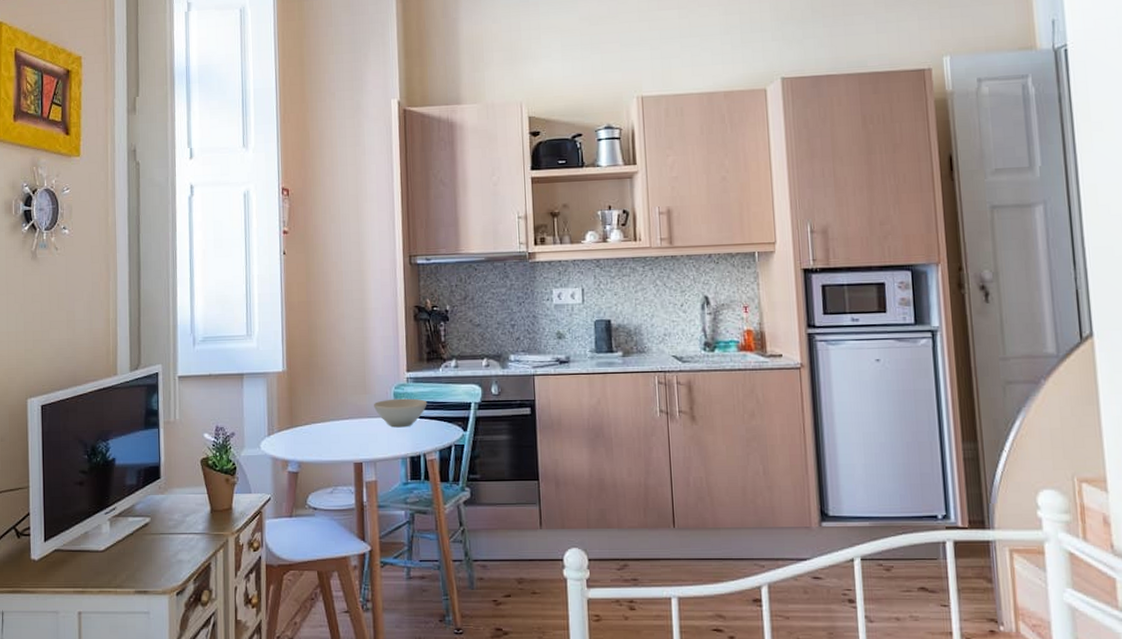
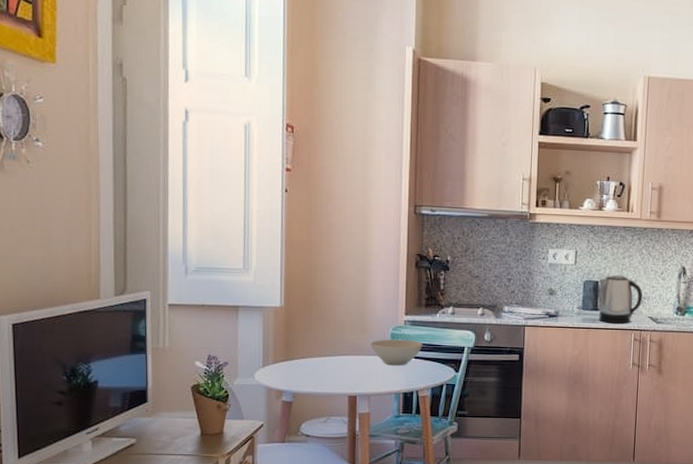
kettle: none [612,311,663,367] -> present [599,274,643,325]

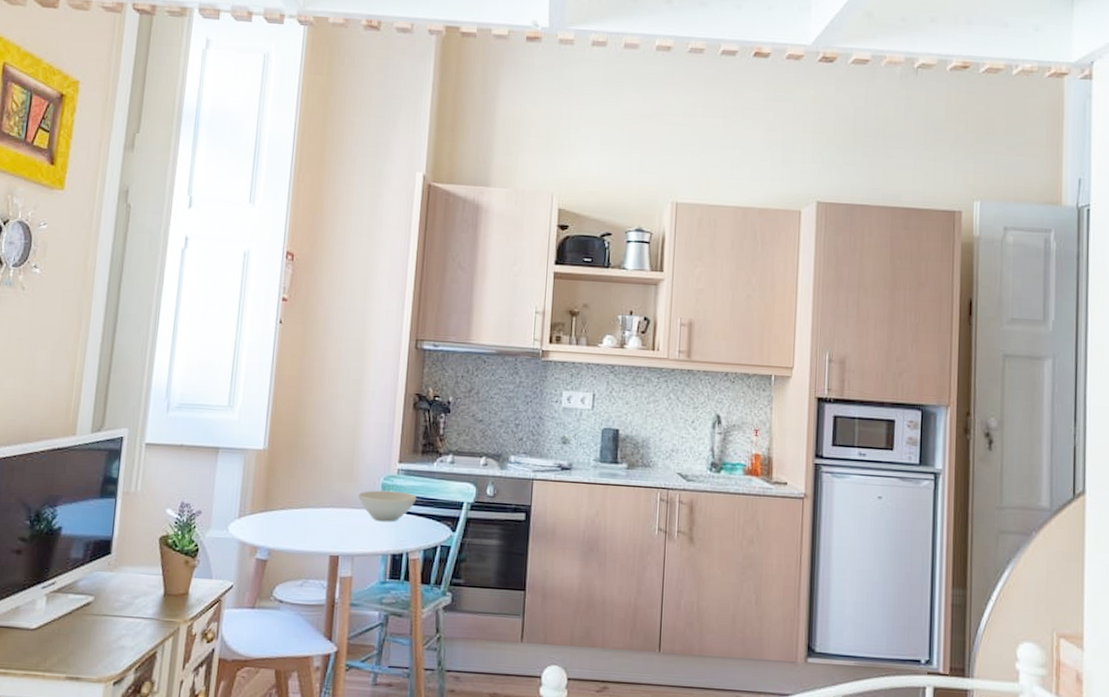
kettle: present [599,274,643,325] -> none [619,422,671,481]

